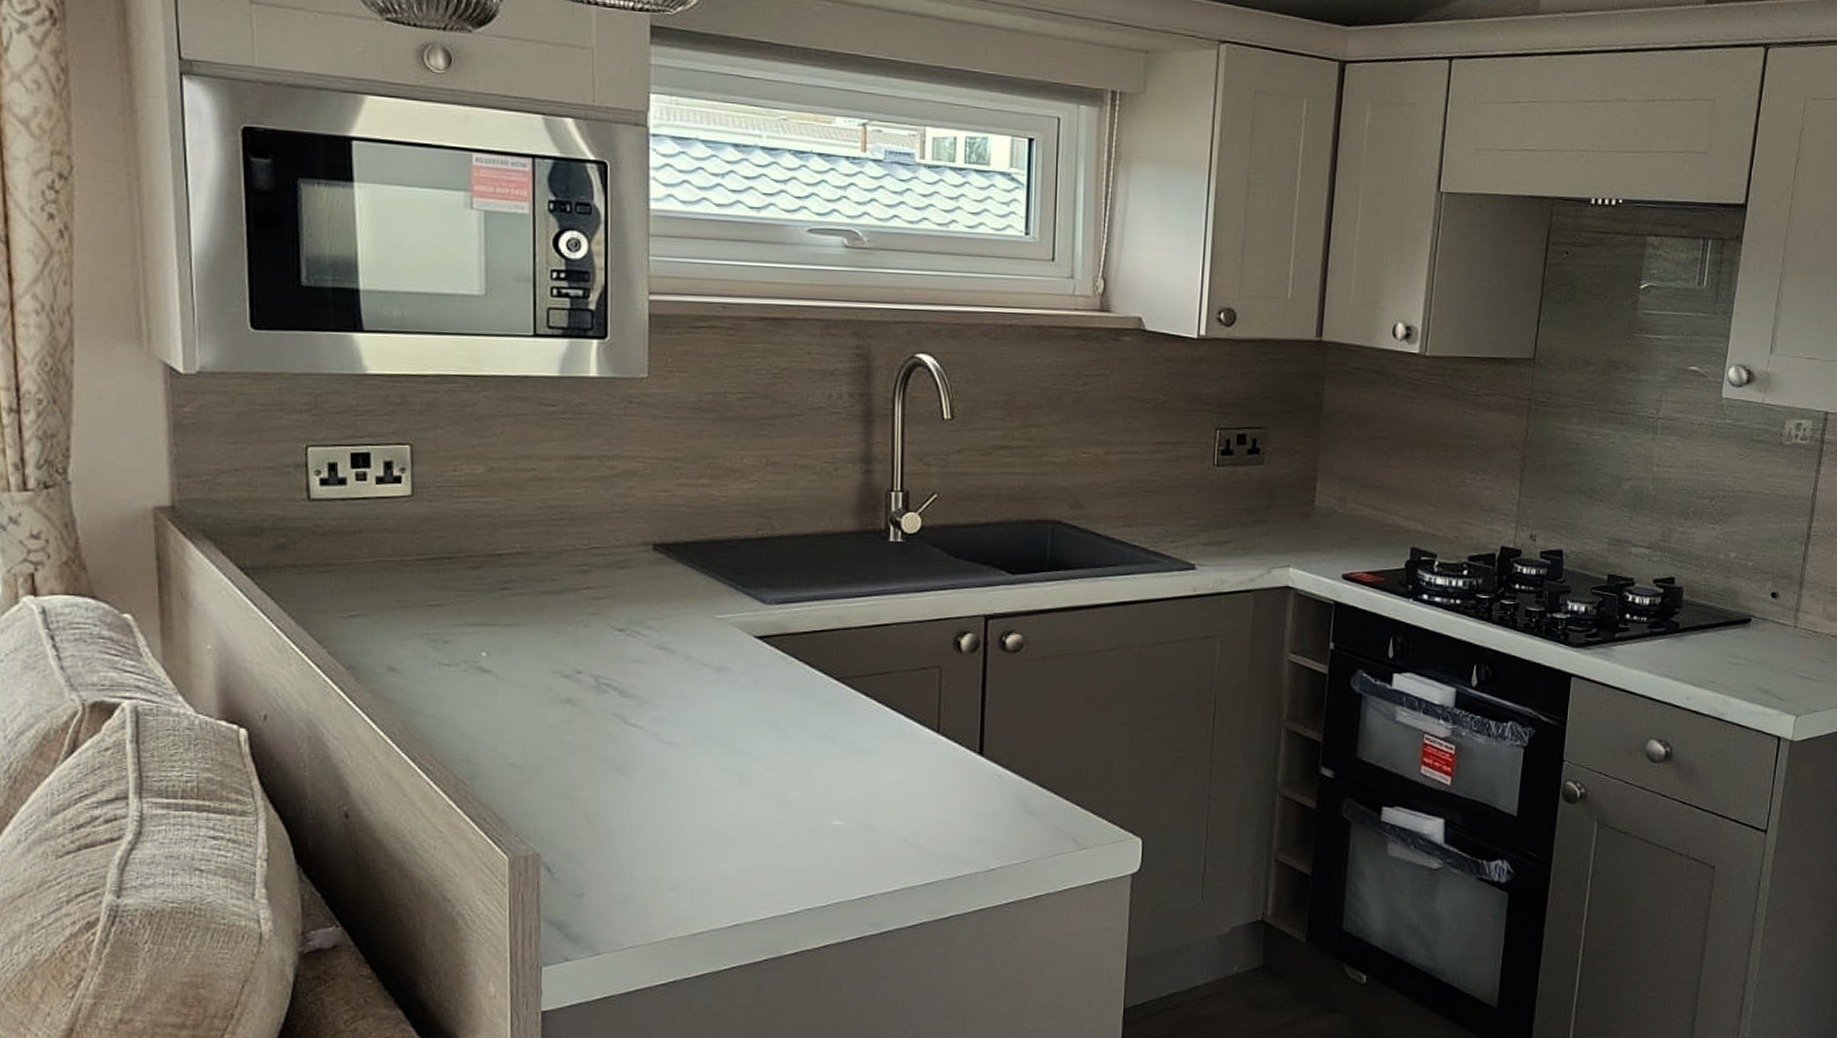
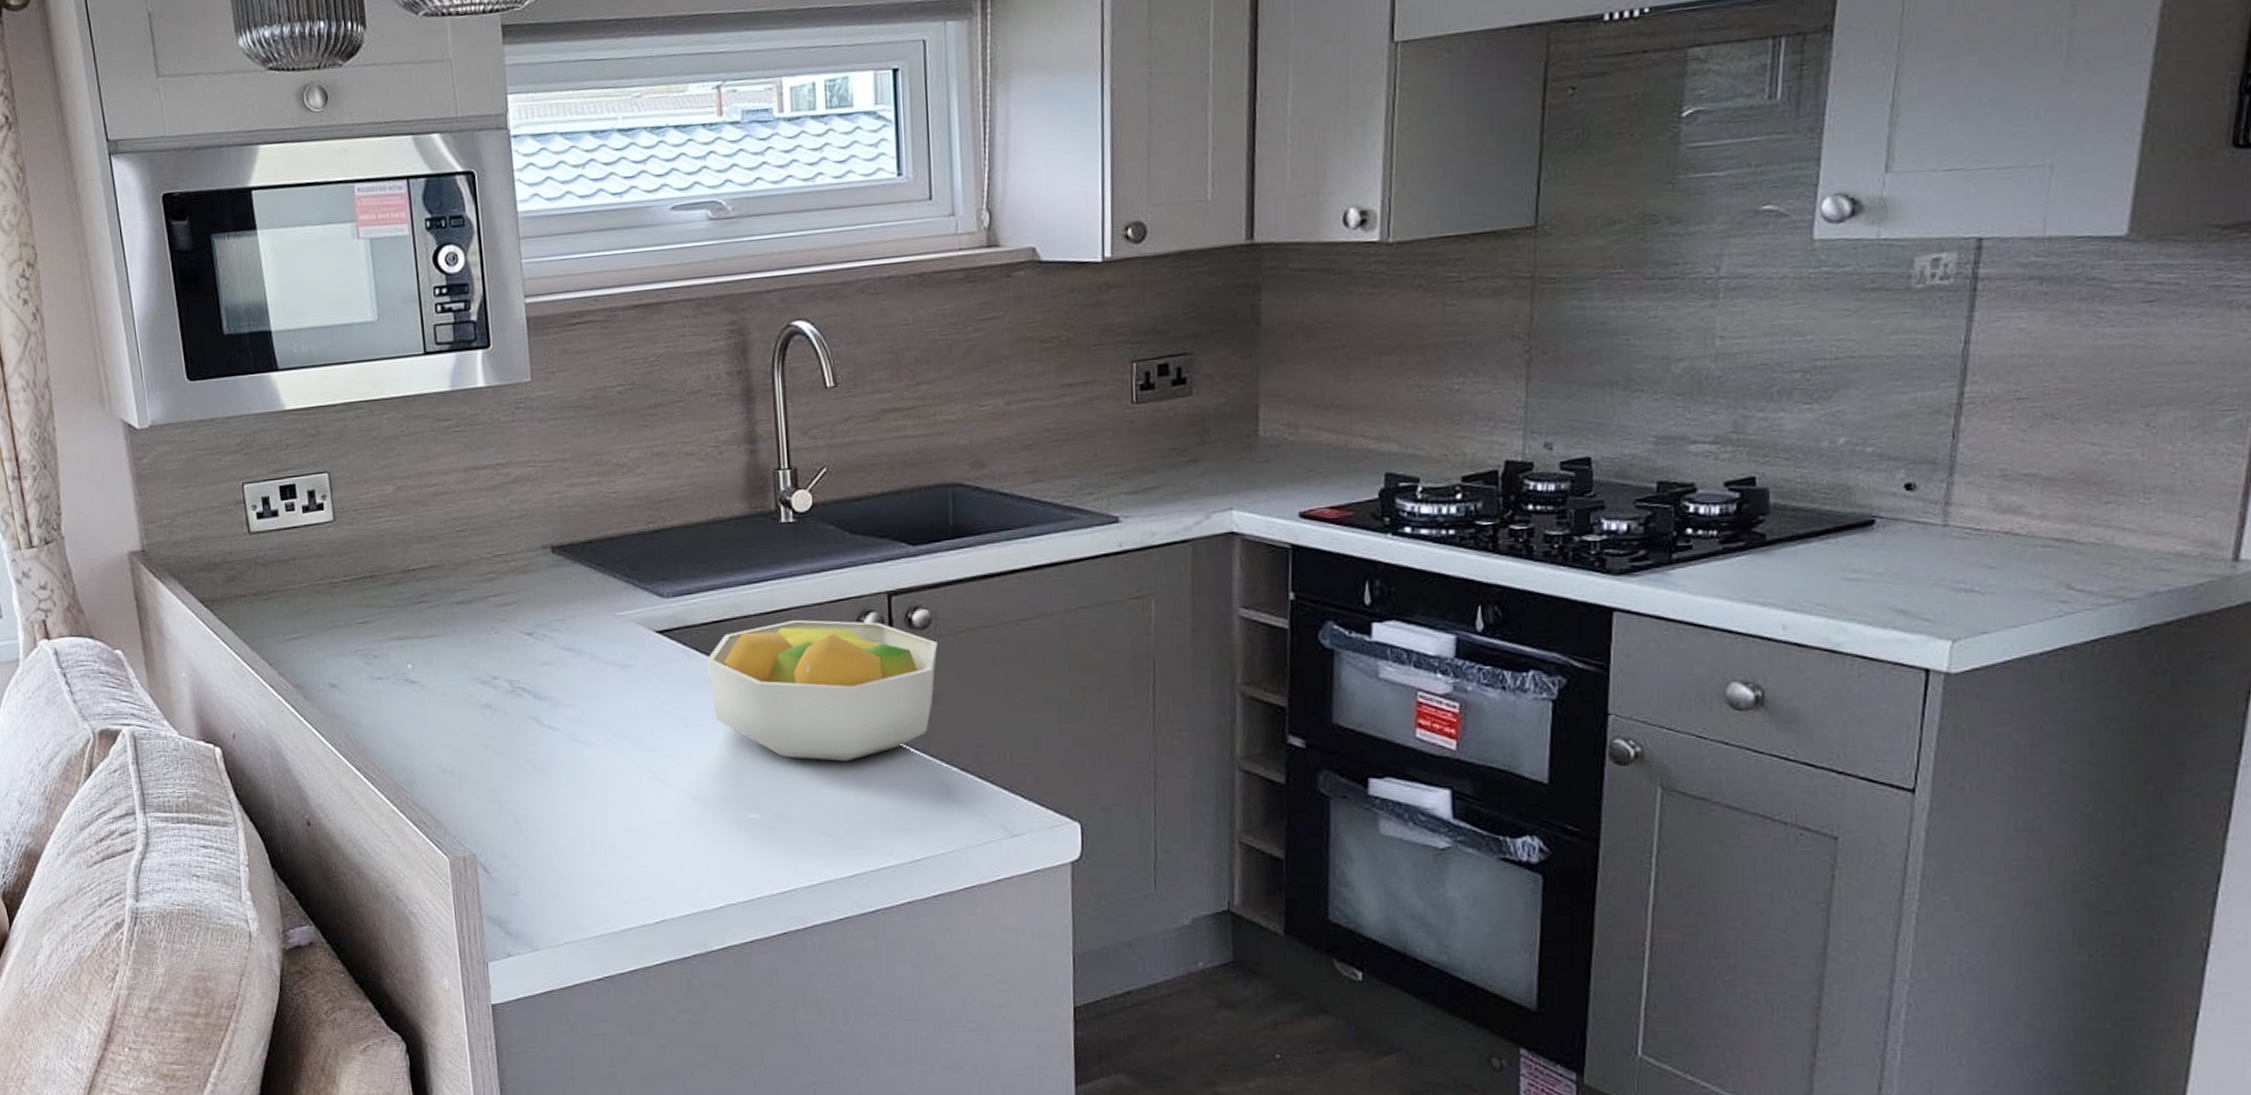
fruit bowl: none [804,635,1027,773] -> present [706,619,938,761]

